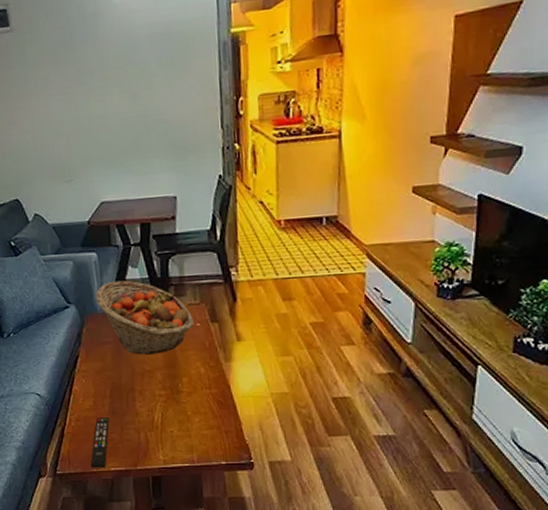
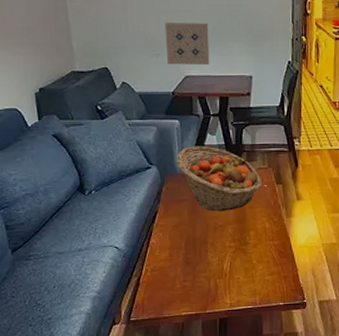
wall art: none [75,138,128,191] -> present [165,22,210,66]
remote control: present [91,416,110,468] -> none [164,266,183,314]

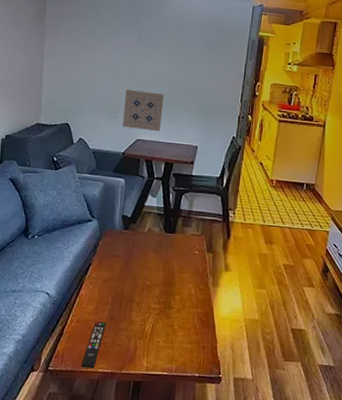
remote control: none [164,266,183,314] -> present [82,321,106,369]
fruit basket: present [177,146,262,211] -> none [116,205,193,272]

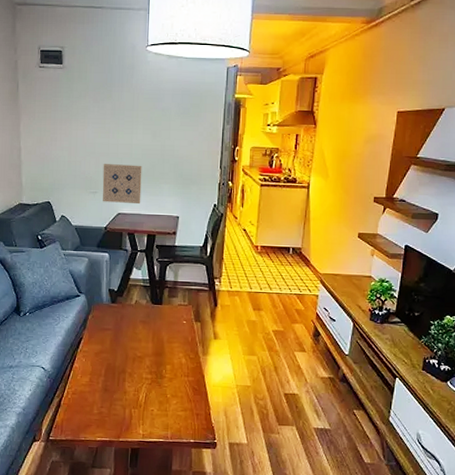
remote control: present [82,321,106,369] -> none [81,392,101,438]

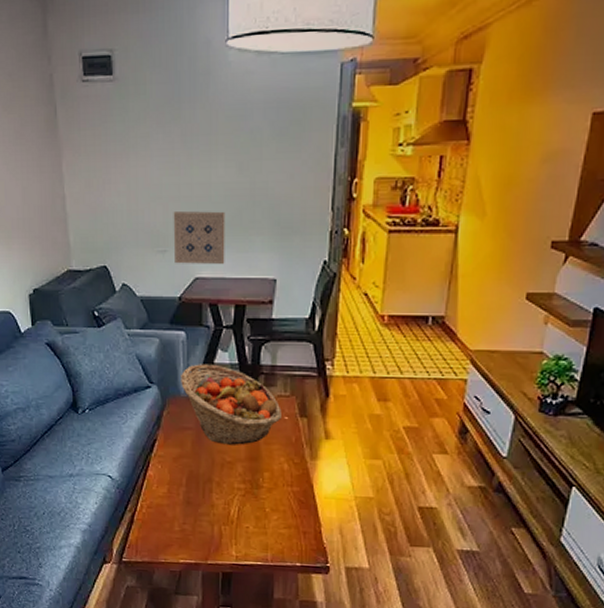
fruit basket: none [104,279,181,343] -> present [181,364,282,445]

